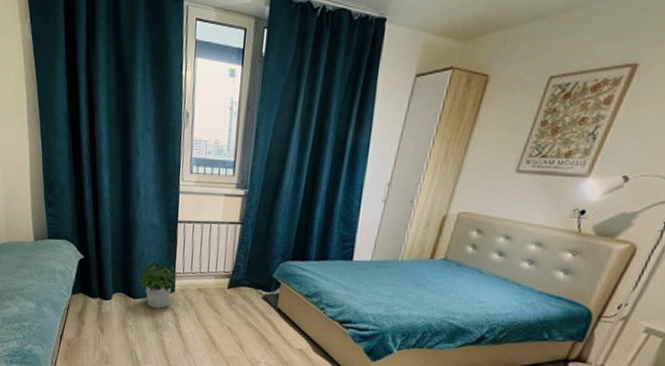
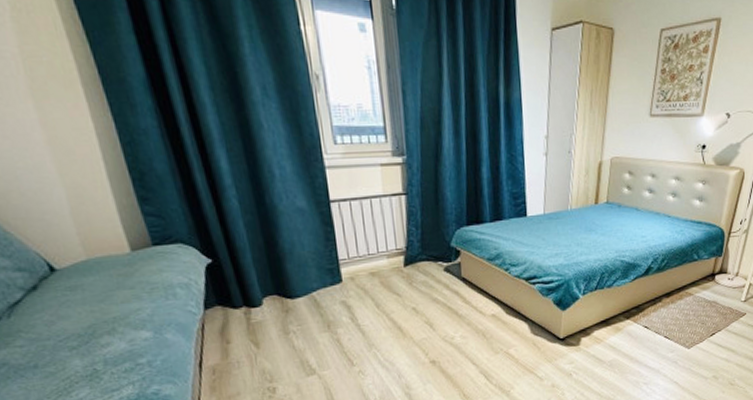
potted plant: present [138,261,176,309] -> none [293,250,341,305]

